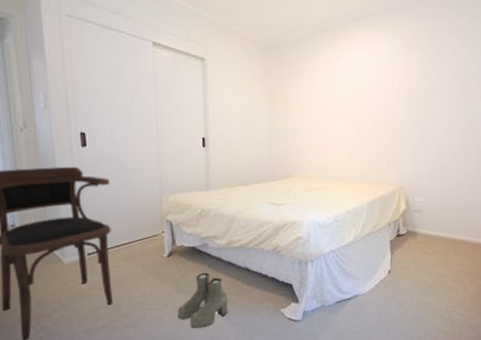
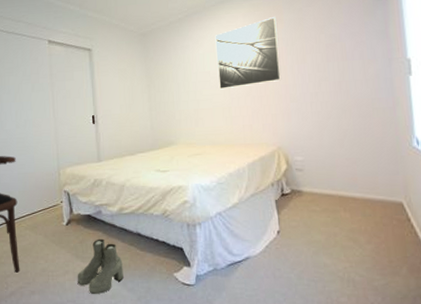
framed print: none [347,42,416,121] -> present [215,16,281,90]

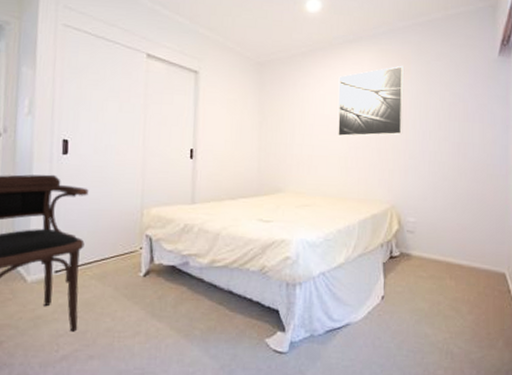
boots: present [77,238,124,294] -> none [149,295,208,360]

